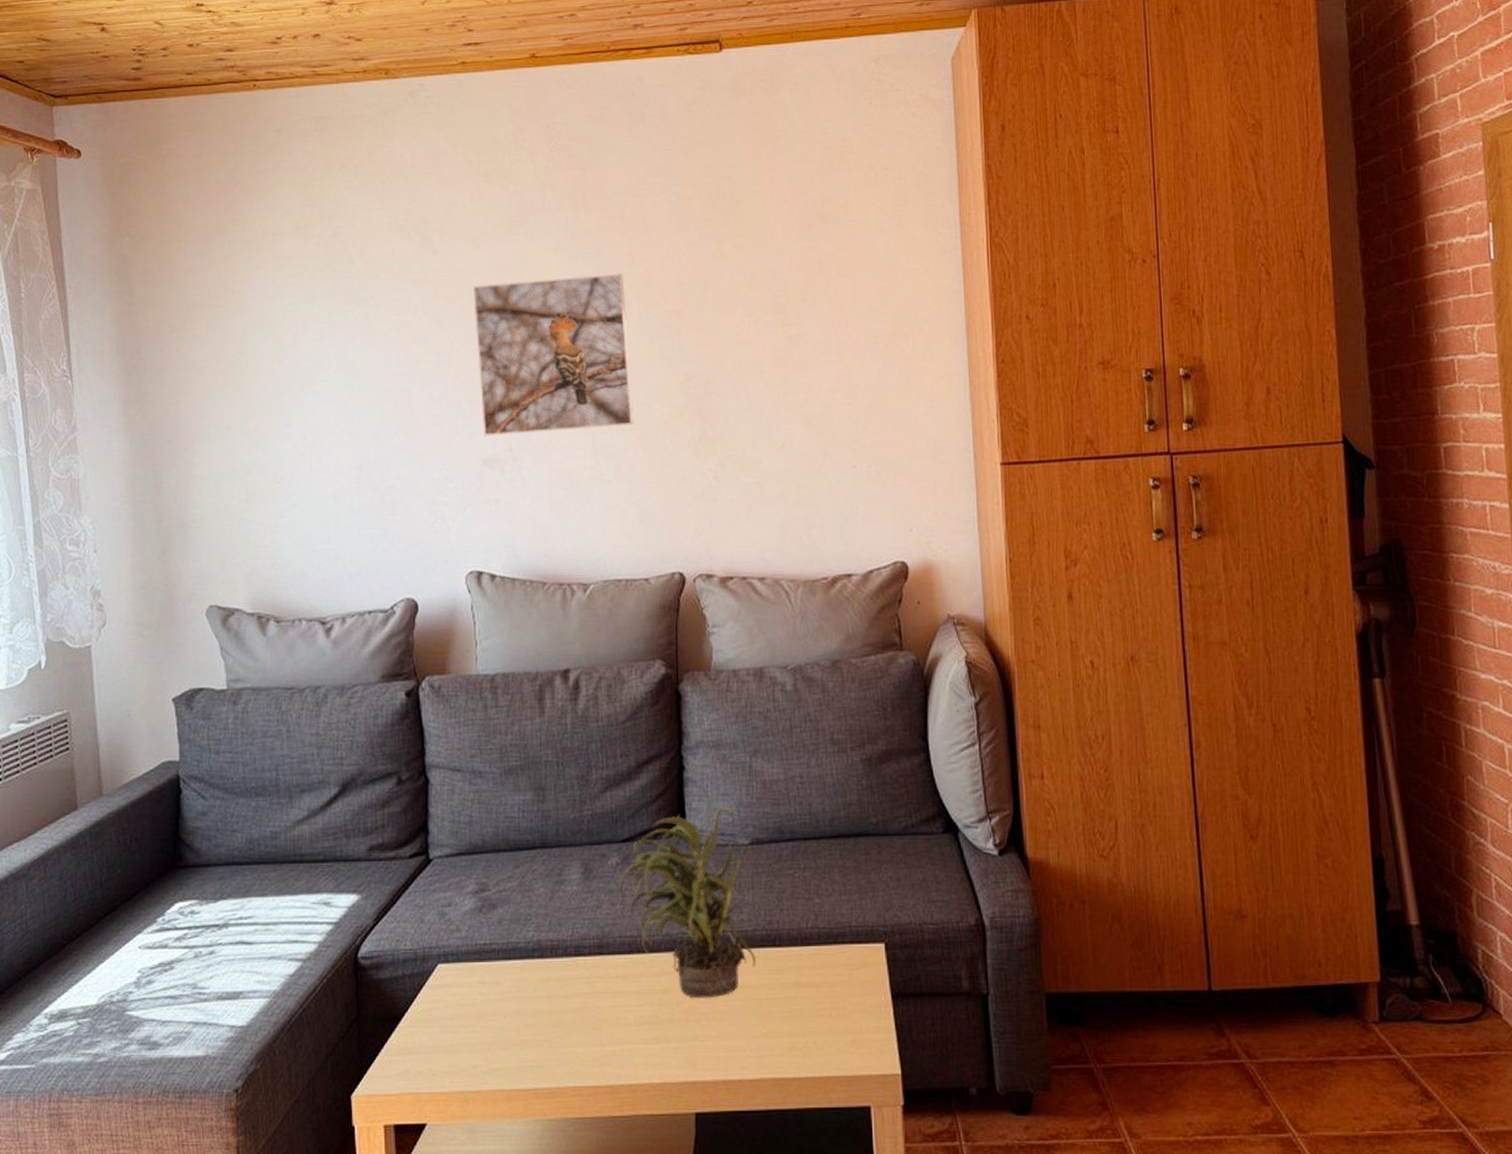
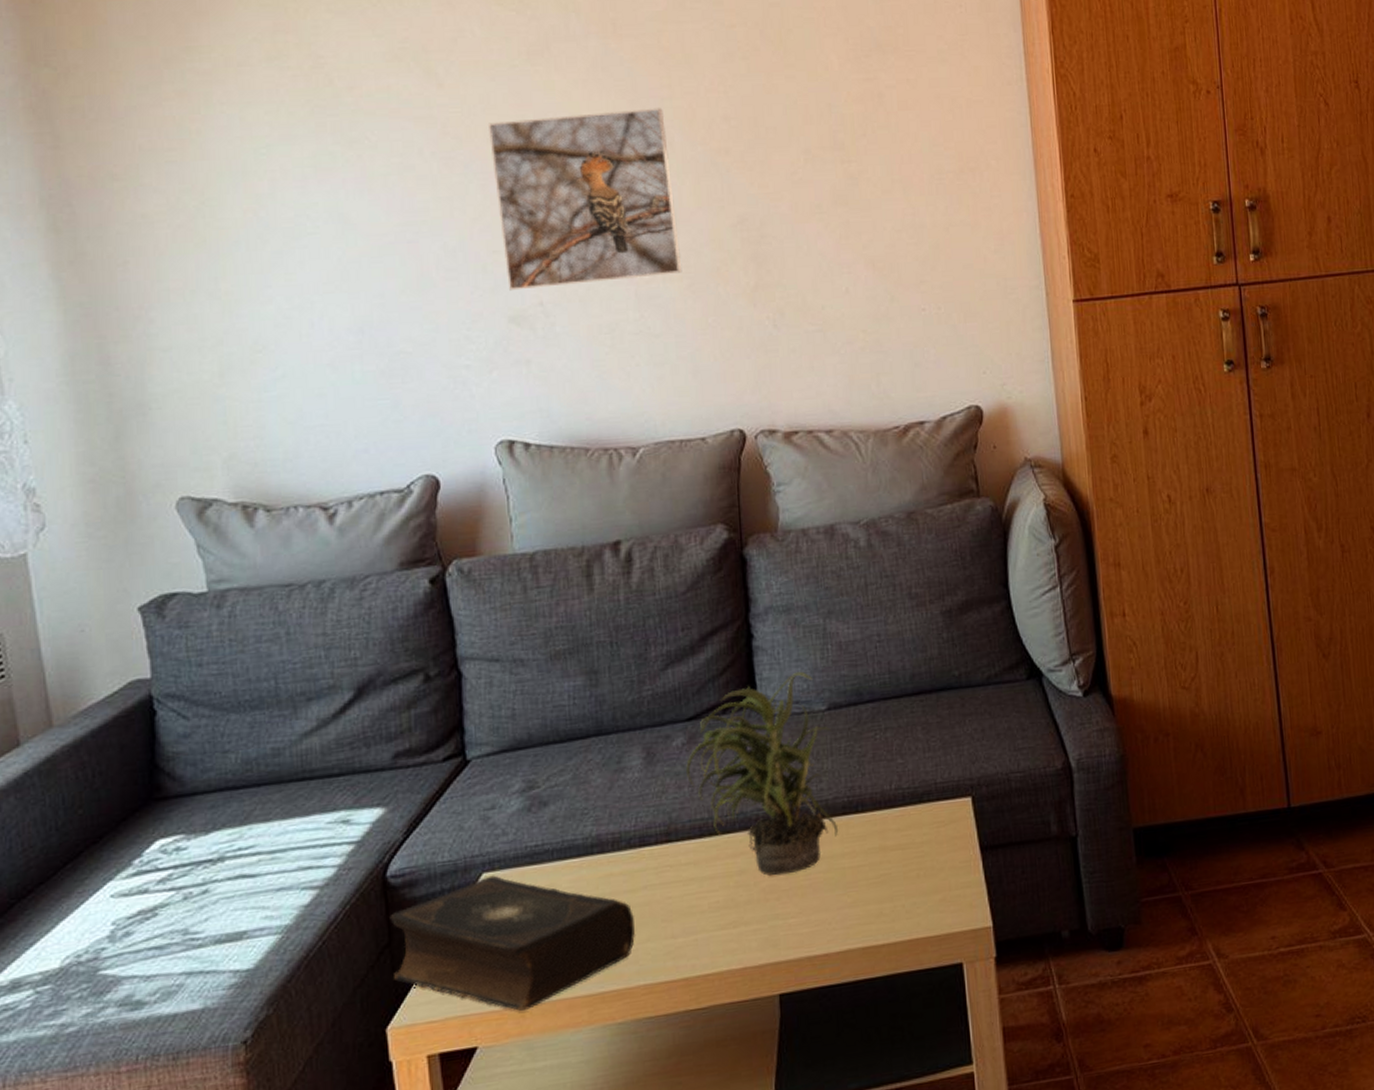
book: none [359,967,567,1095] -> present [390,875,635,1011]

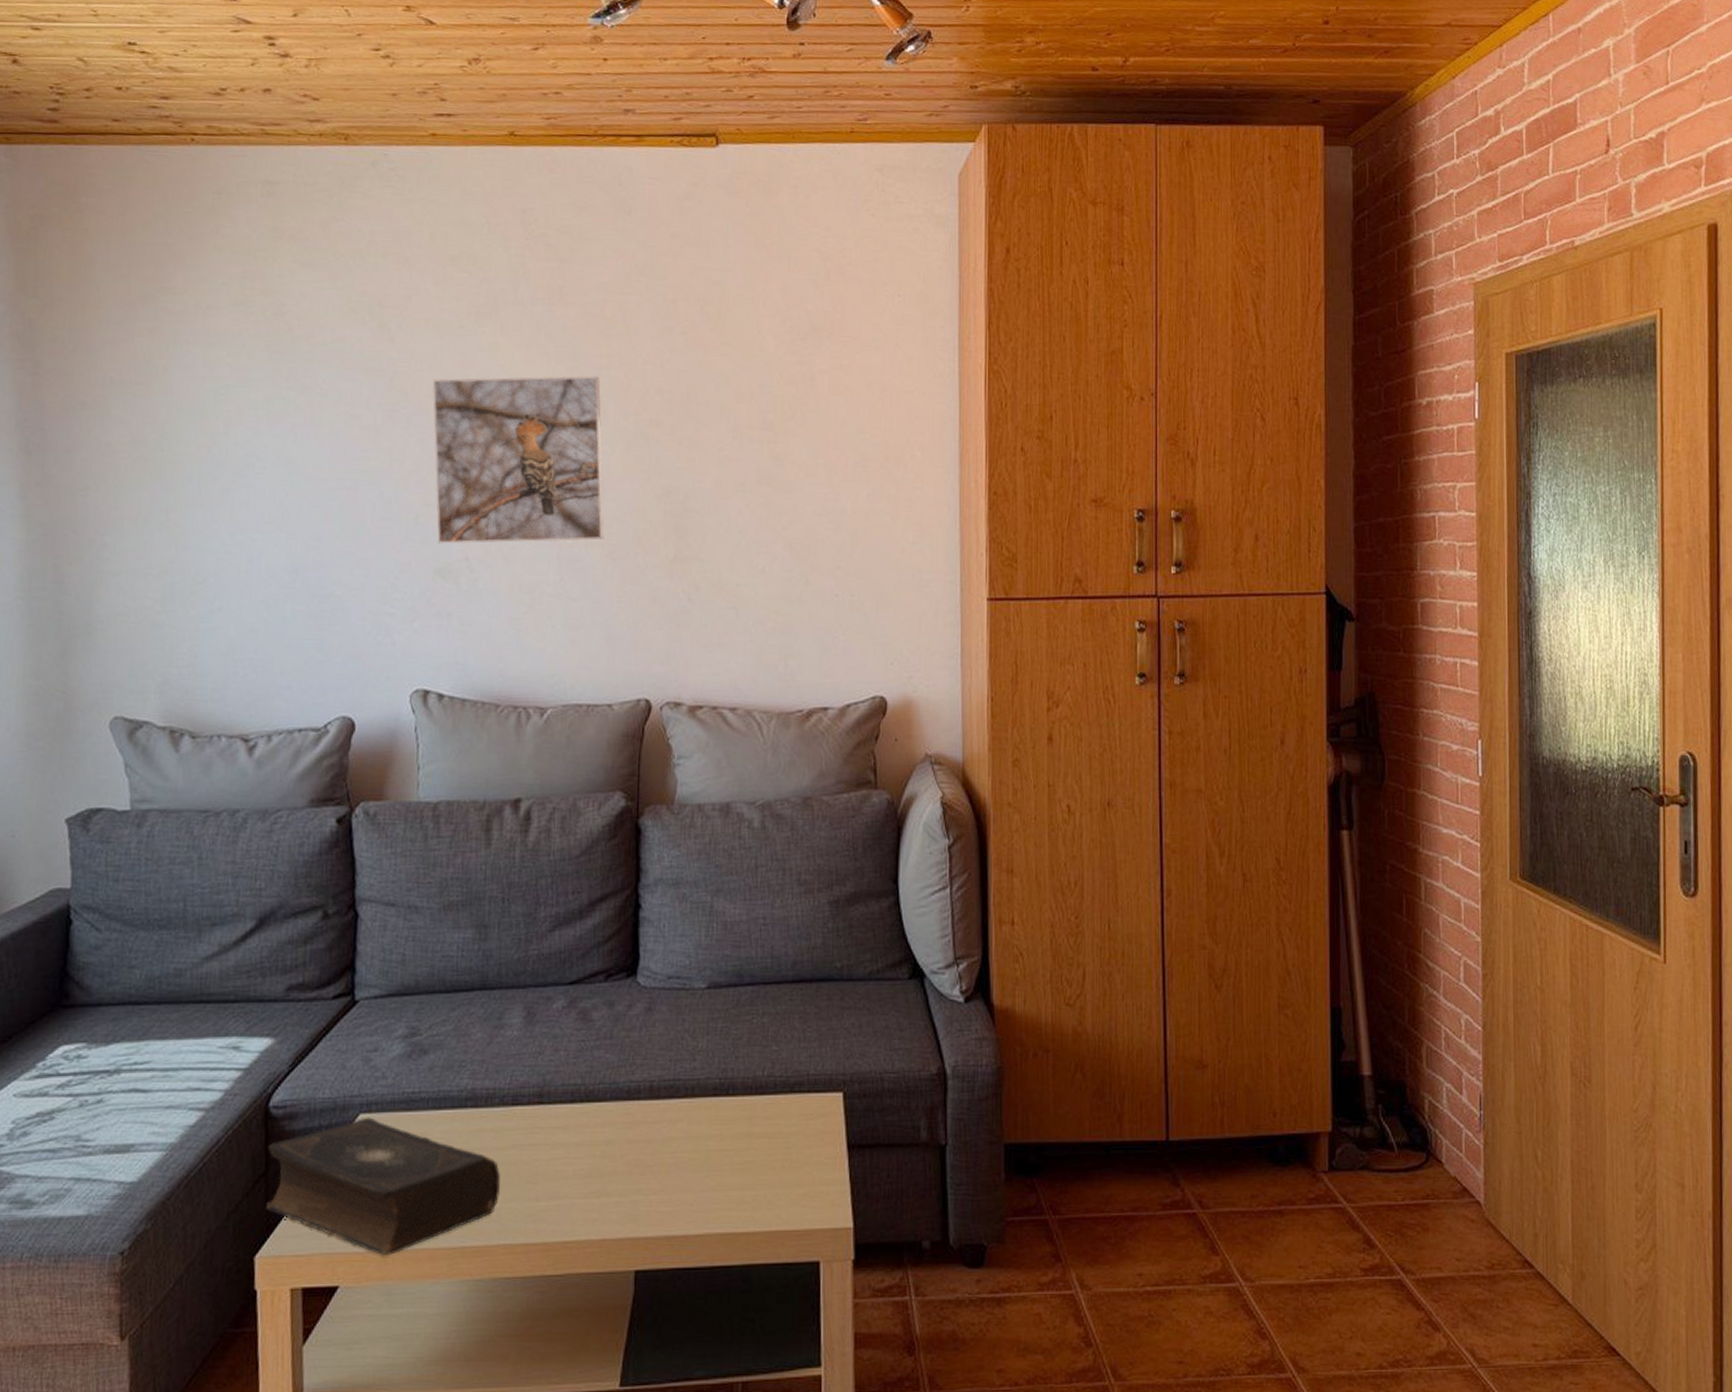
potted plant: present [686,671,839,876] -> none [564,947,709,1150]

